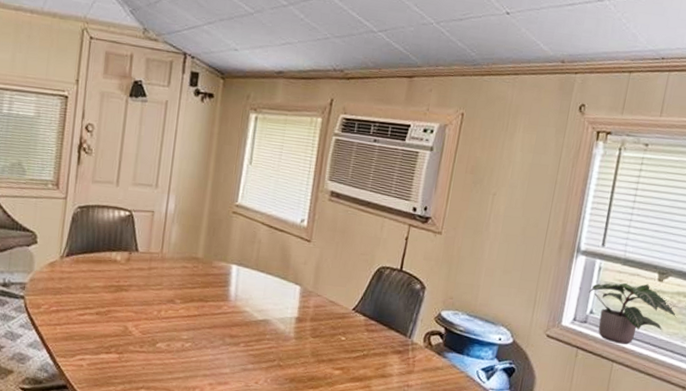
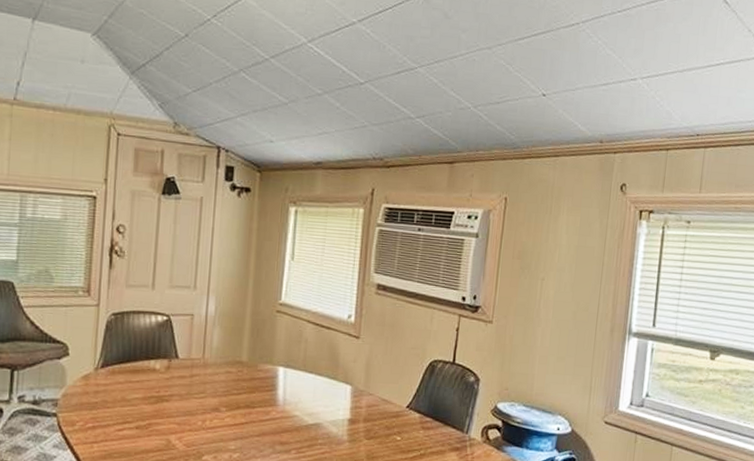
potted plant: present [588,282,677,346] -> none [642,363,731,428]

